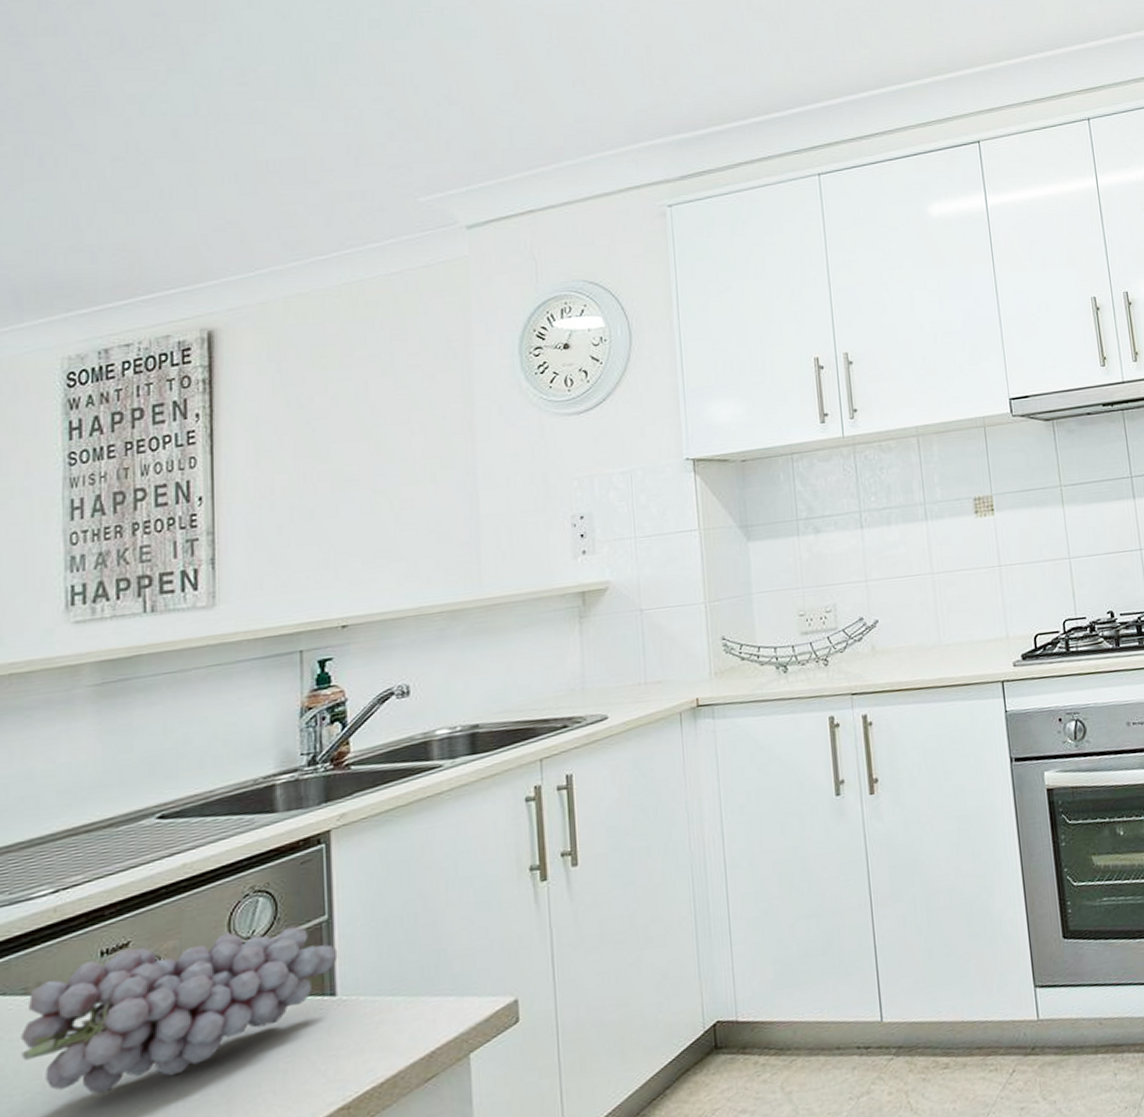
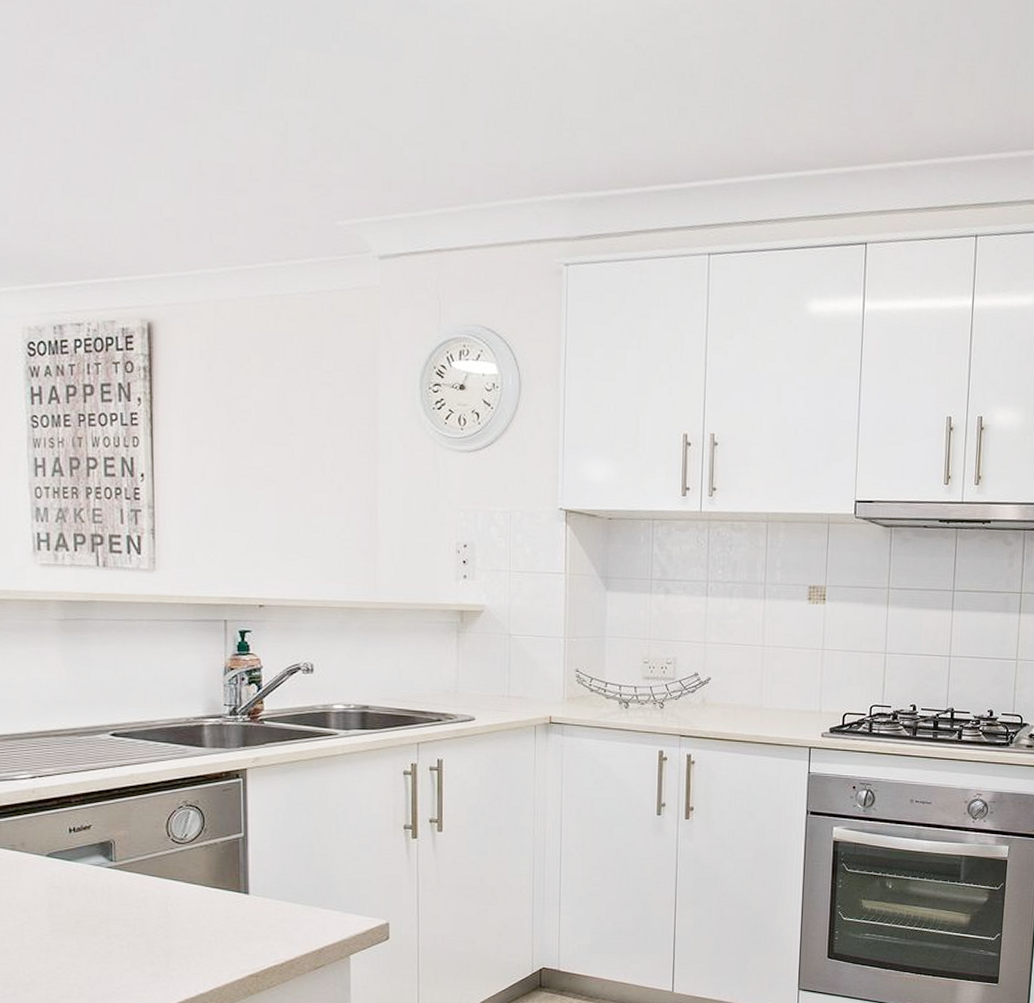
fruit: present [21,926,338,1094] -> none [11,830,251,932]

